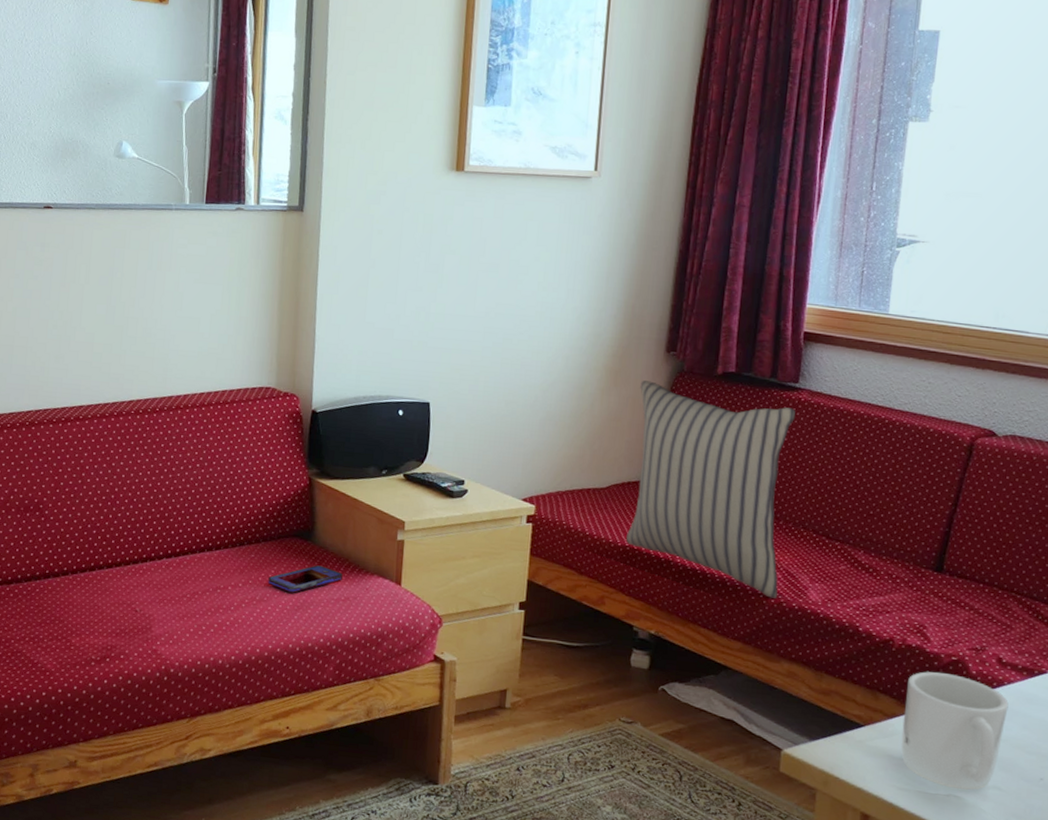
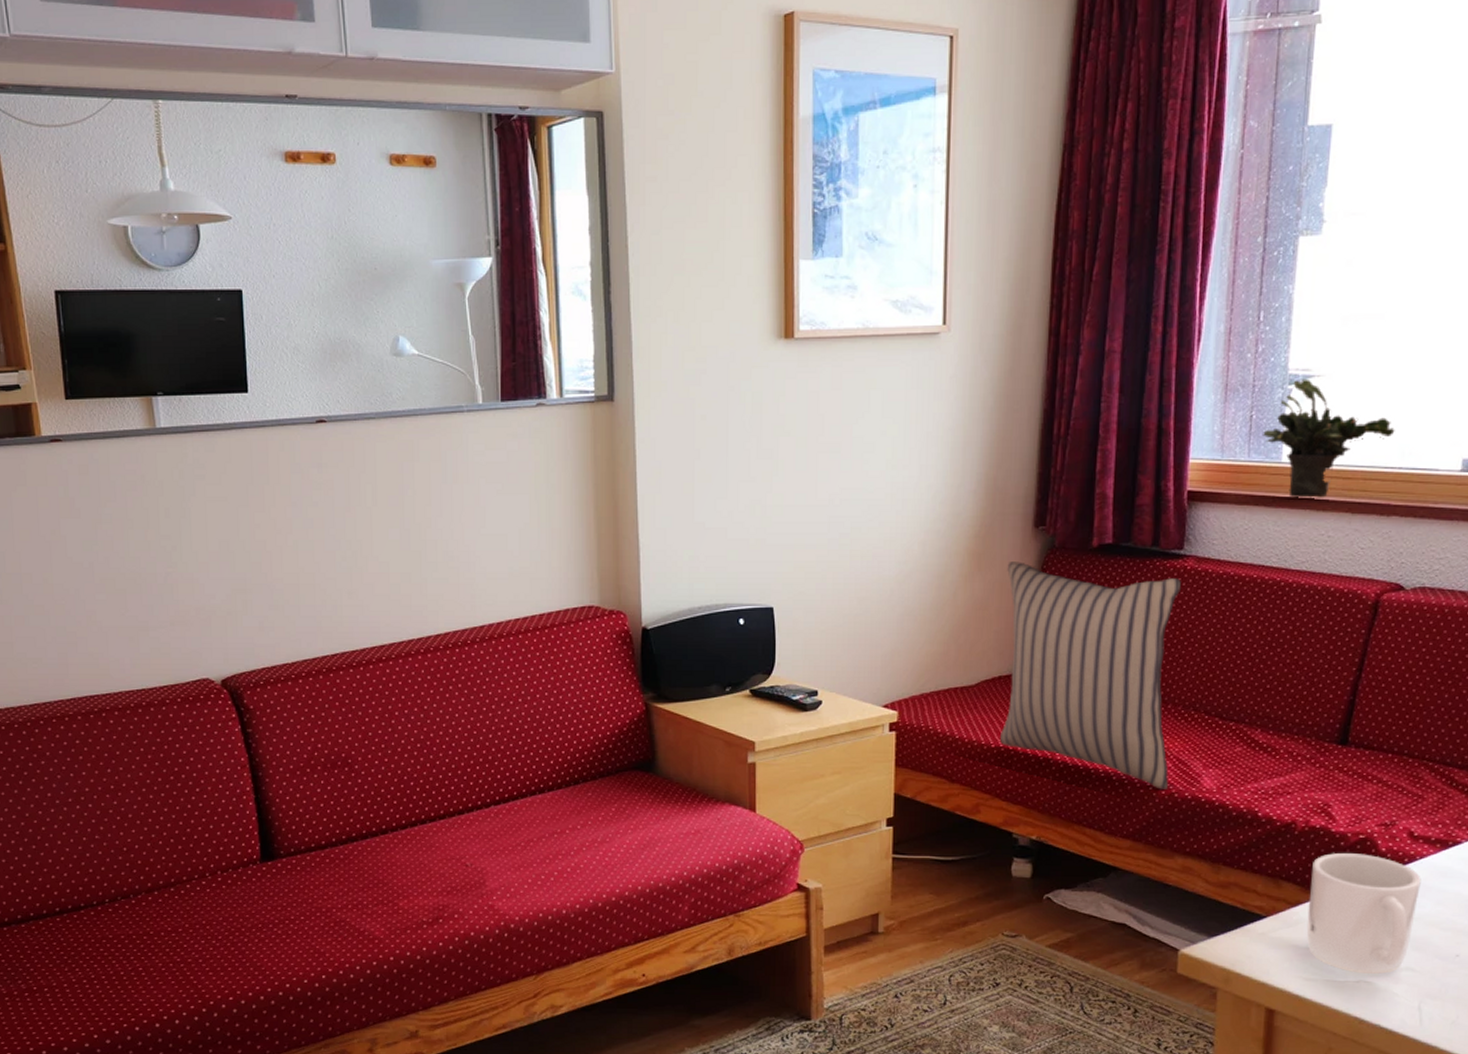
mobile phone: present [268,565,343,593] -> none [609,798,691,831]
potted plant: none [872,243,991,349] -> present [1263,378,1395,498]

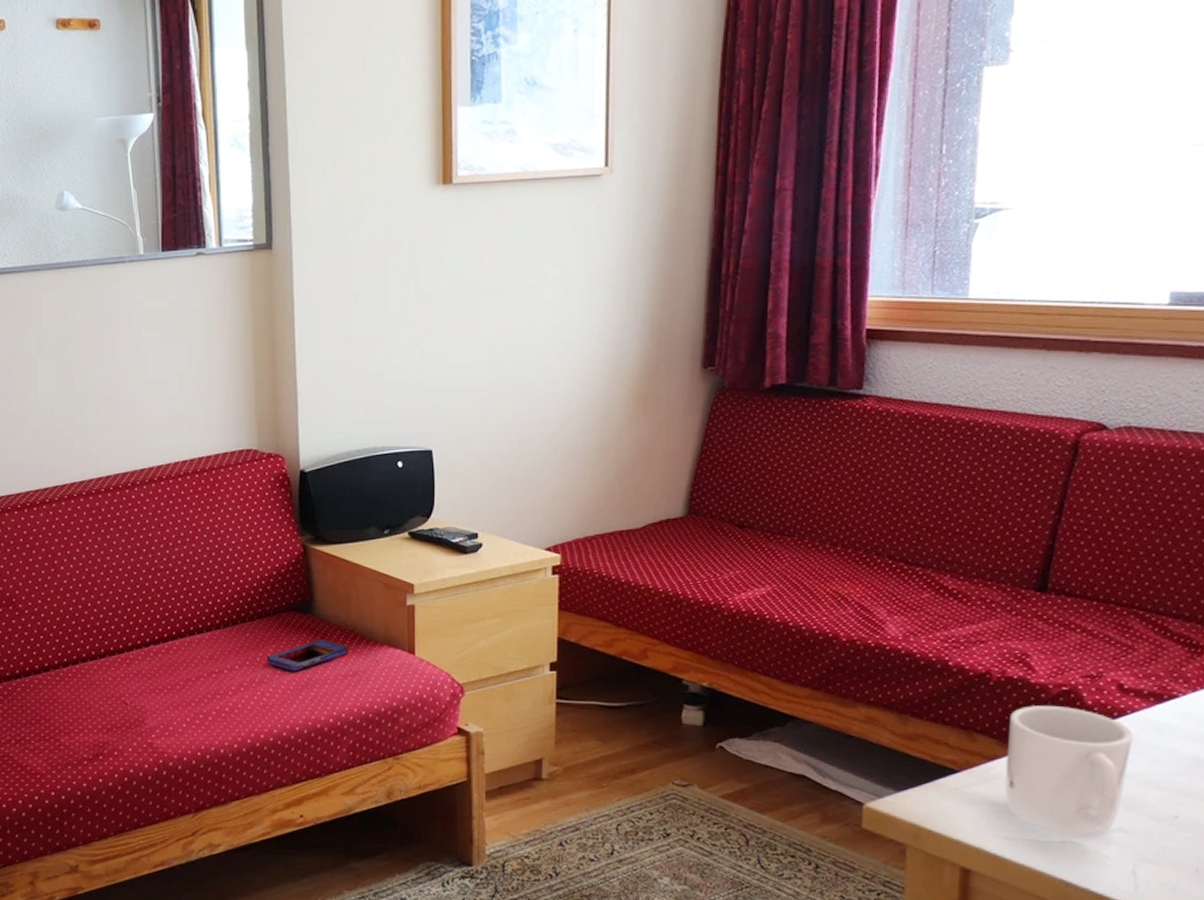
mobile phone: none [609,798,691,831] -> present [267,640,349,672]
pillow: present [1000,562,1181,790] -> none [668,403,861,637]
potted plant: present [1263,378,1395,498] -> none [947,212,1094,335]

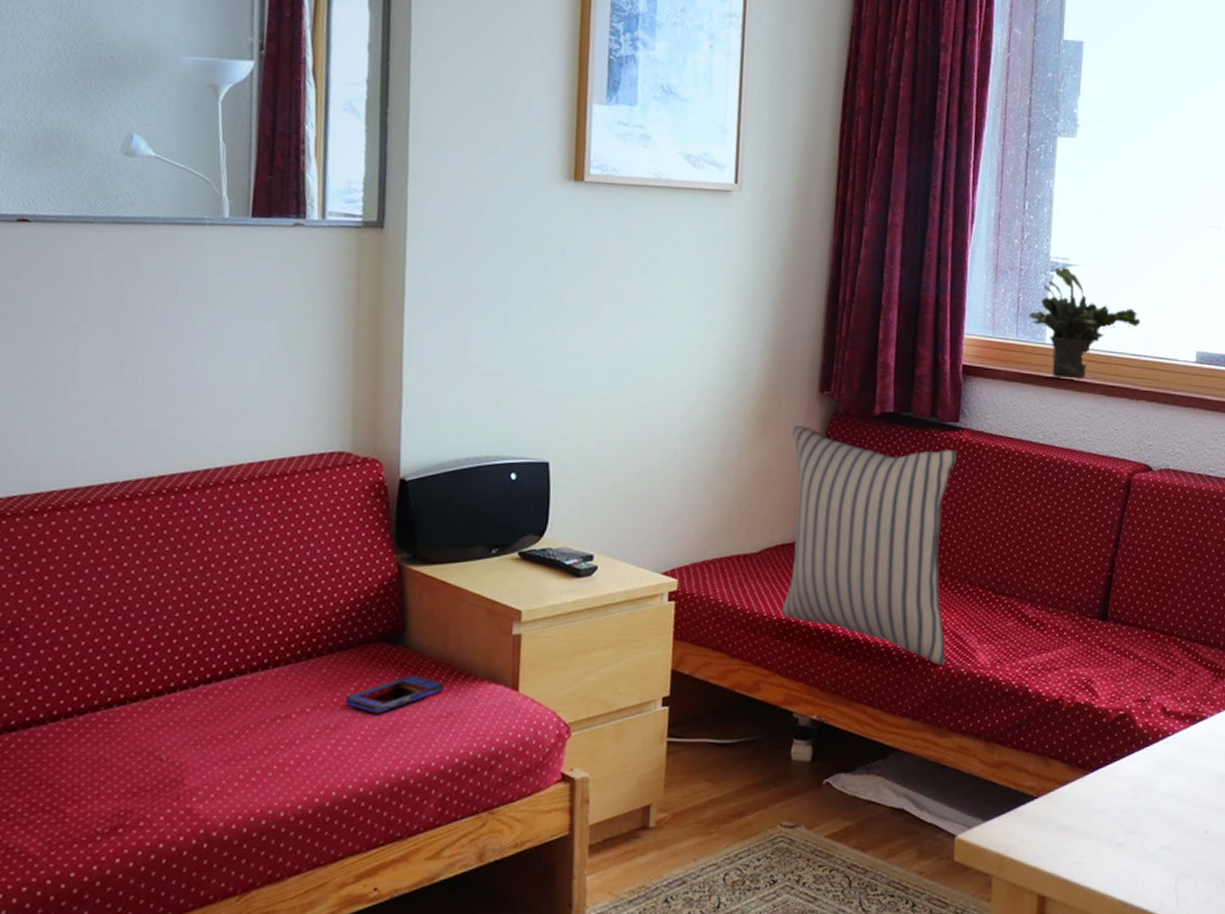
pillow: none [668,403,861,637] -> present [782,425,957,665]
potted plant: none [947,212,1094,335] -> present [1029,267,1141,380]
mug: present [1004,704,1133,835] -> none [1074,729,1174,855]

